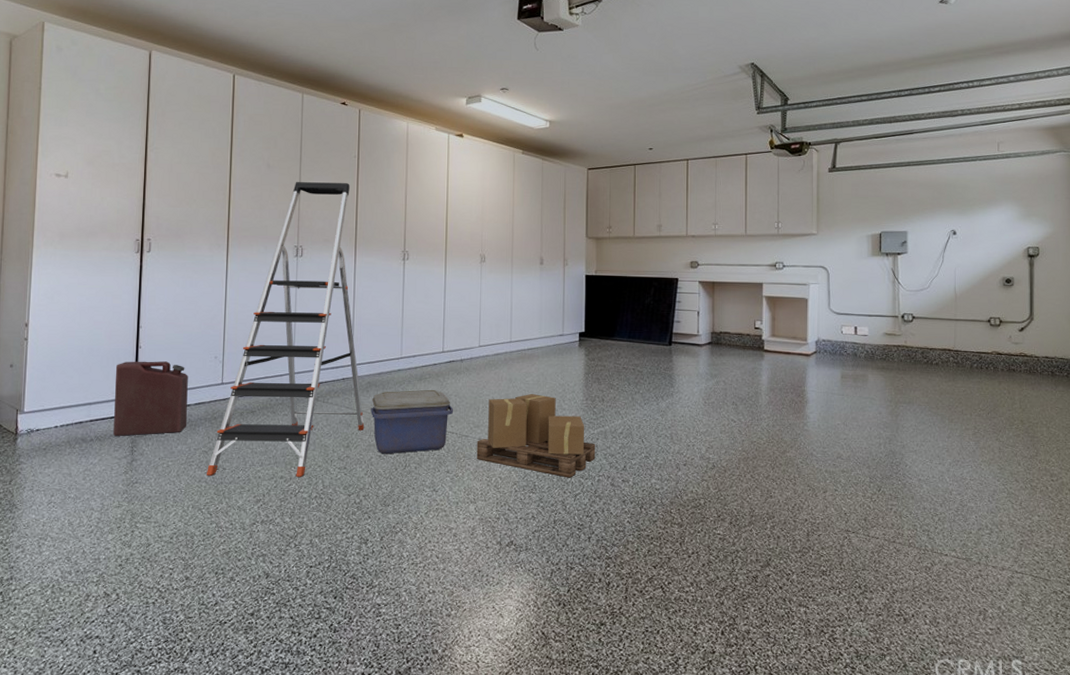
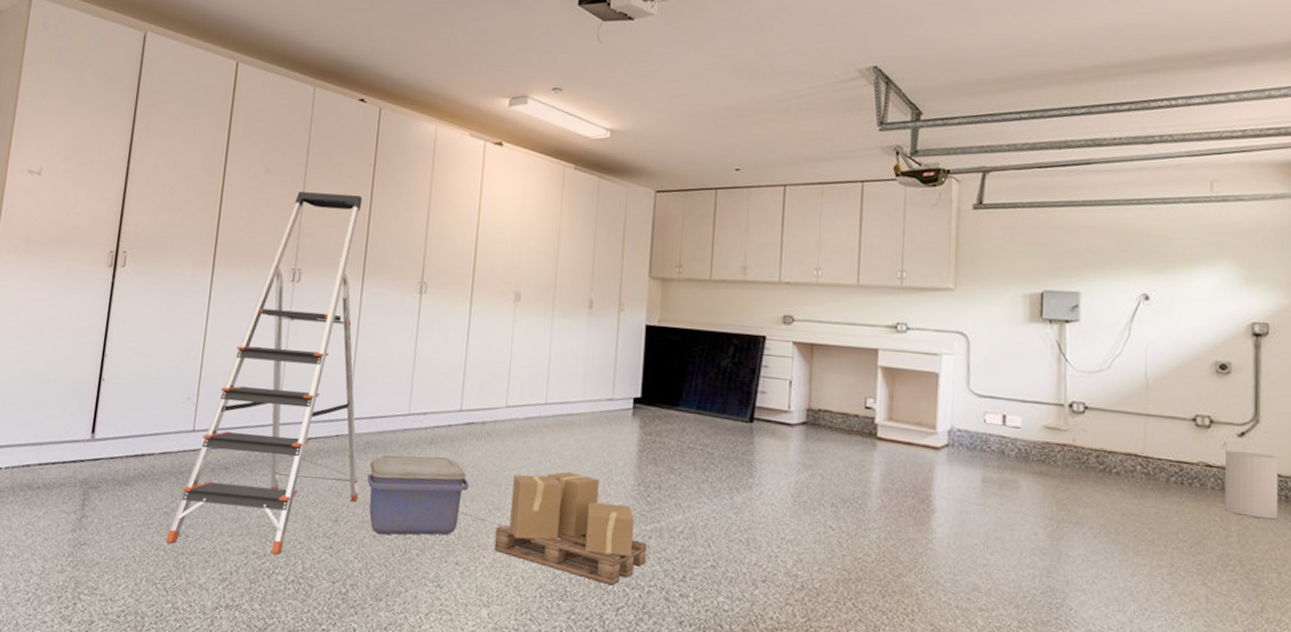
jerry can: present [113,361,188,436] -> none [63,396,155,487]
garbage can: none [1005,341,1047,389] -> present [1216,449,1279,520]

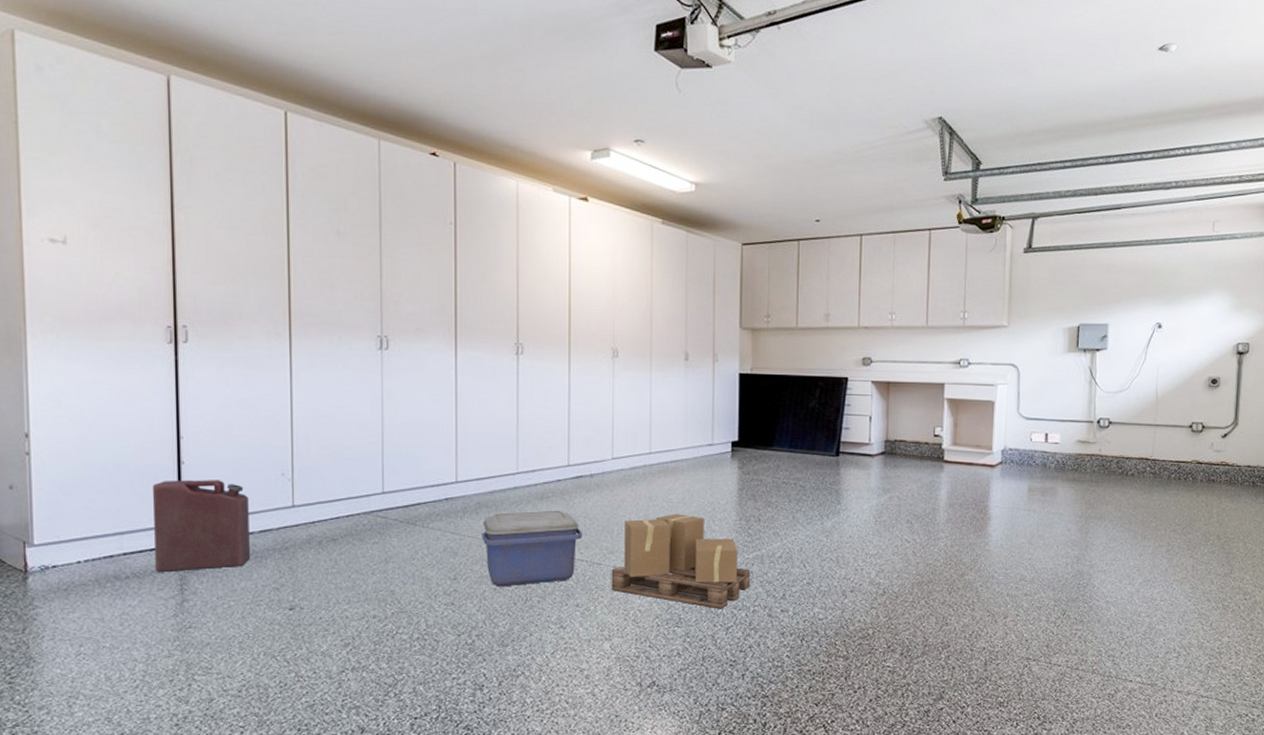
jerry can: none [63,396,155,487] -> present [152,480,250,572]
ladder: present [165,192,362,554] -> none [279,255,475,617]
garbage can: present [1216,449,1279,520] -> none [1203,449,1250,501]

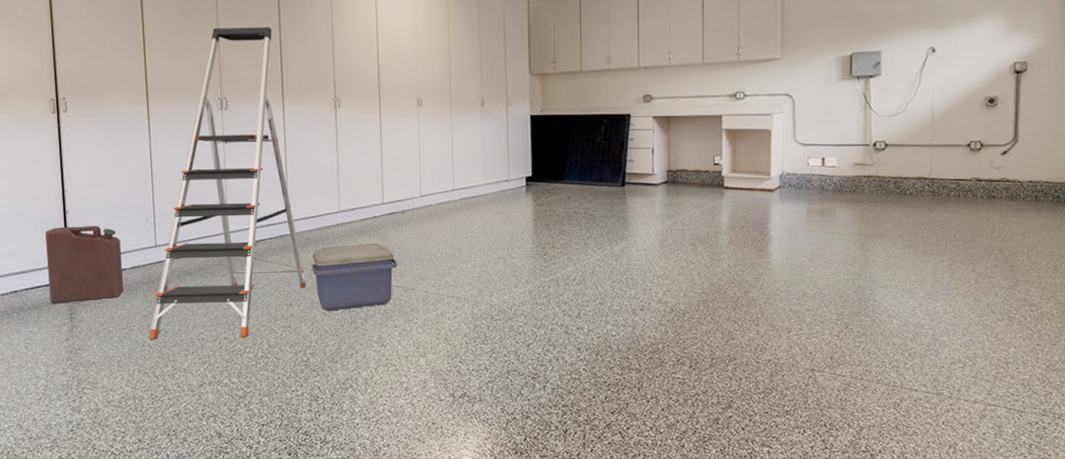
ladder: none [279,255,475,617] -> present [148,27,307,340]
cardboard boxes: present [611,514,751,609] -> none [423,243,548,328]

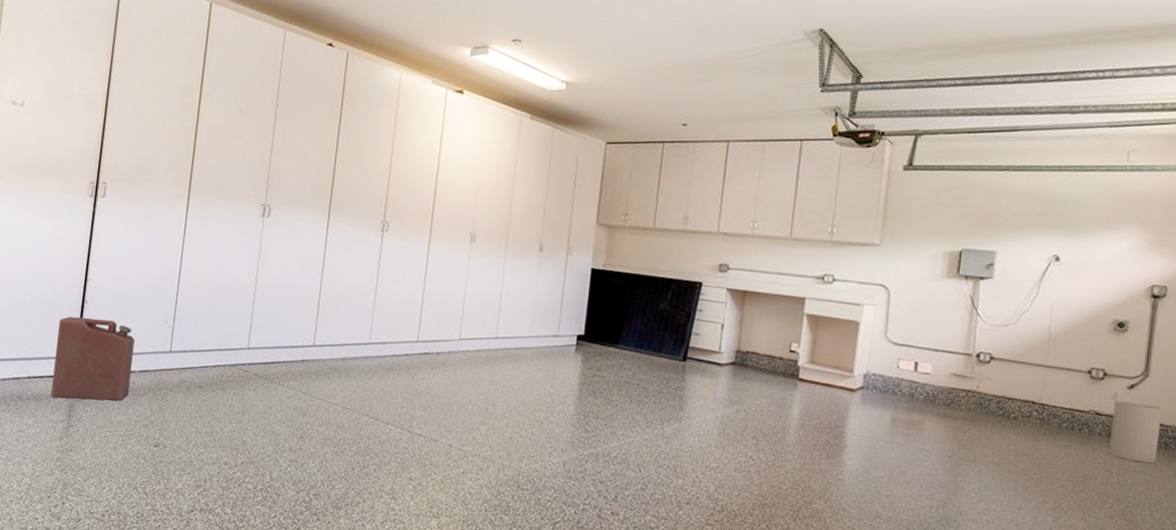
ladder: present [148,27,307,340] -> none [145,131,329,465]
cooler: present [311,243,398,311] -> none [330,380,424,453]
garbage can: none [984,165,1032,216] -> present [1101,400,1163,464]

